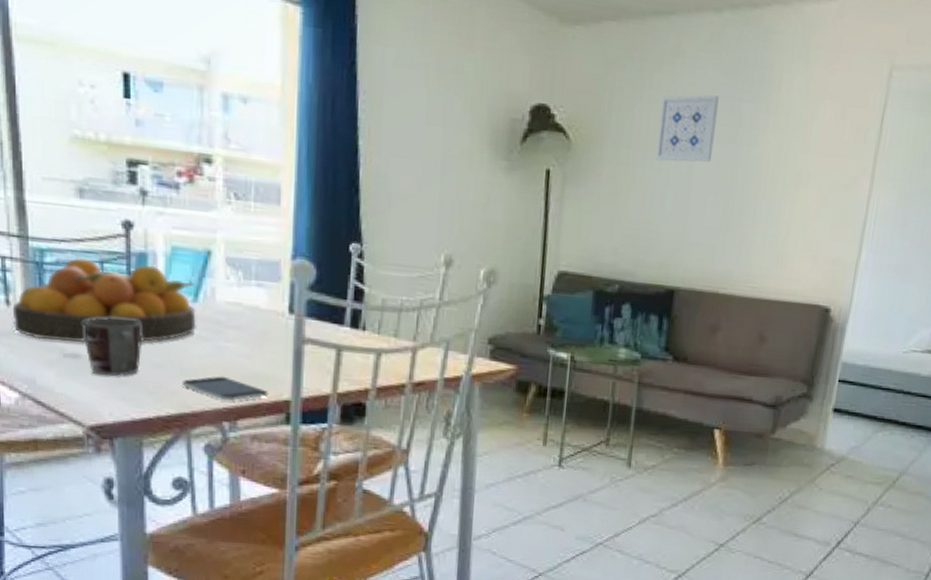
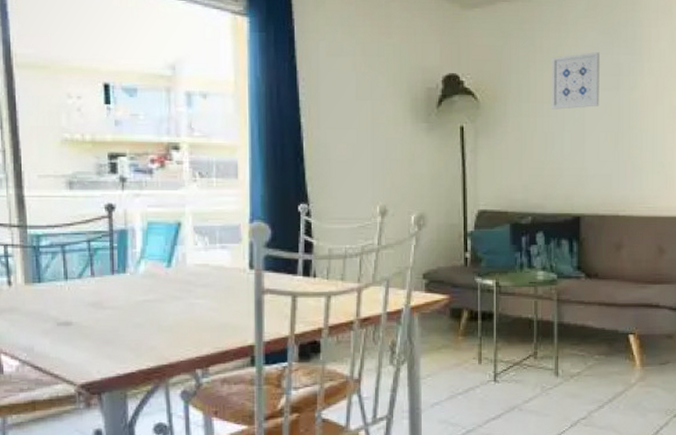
fruit bowl: present [13,258,196,343] -> none [14,239,170,313]
mug: present [84,318,143,377] -> none [74,287,125,339]
smartphone: present [182,376,269,401] -> none [160,329,235,351]

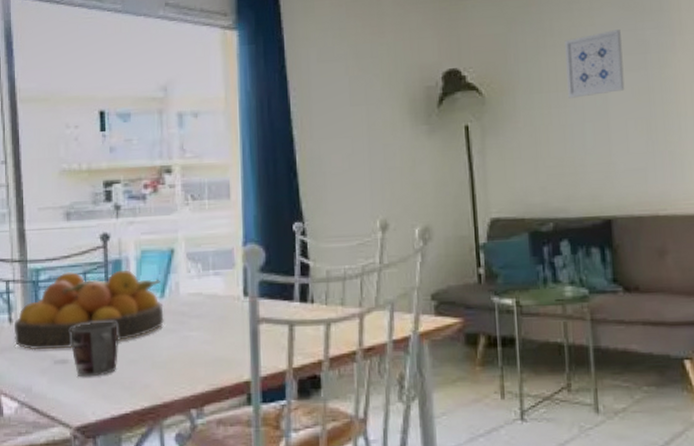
fruit bowl: none [14,239,170,313] -> present [15,270,164,350]
mug: none [74,287,125,339] -> present [71,321,119,377]

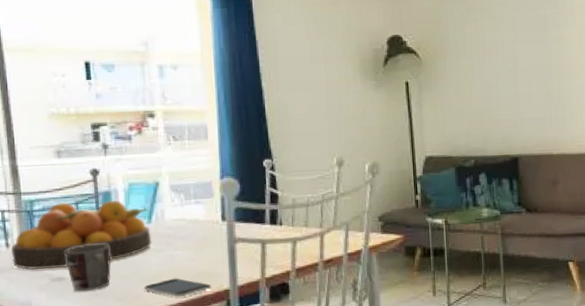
smartphone: none [154,364,231,389] -> present [144,278,212,298]
wall art: present [565,29,625,98] -> none [484,8,530,62]

